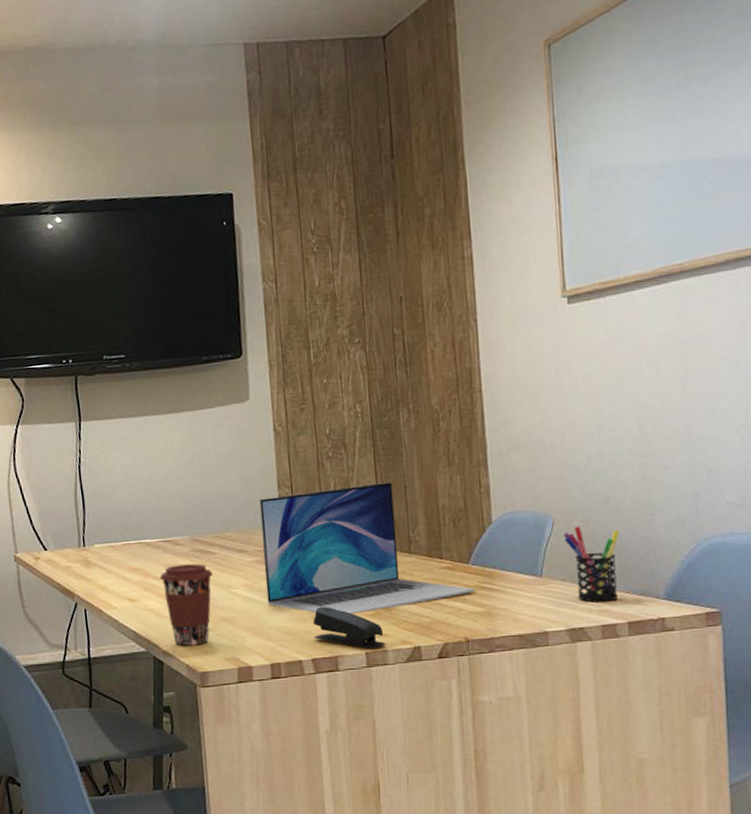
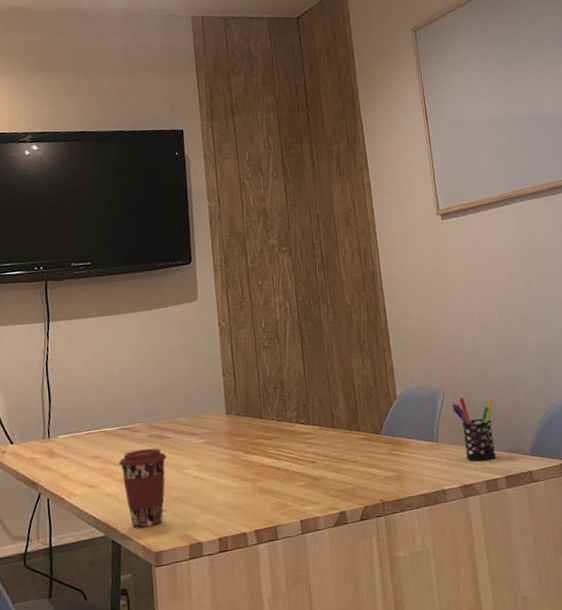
laptop: present [259,482,476,614] -> none [207,366,388,487]
stapler: present [313,606,386,649] -> none [255,480,317,517]

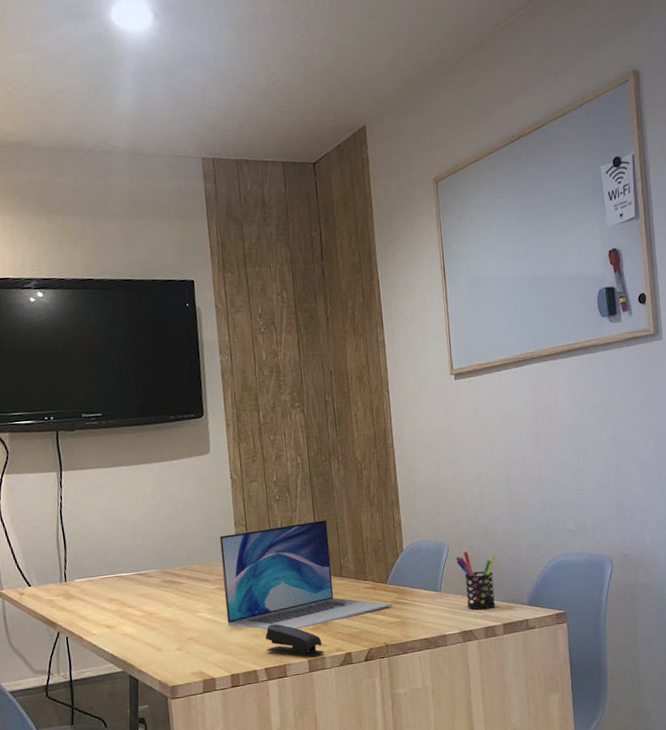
coffee cup: present [119,448,167,528] -> none [134,592,181,665]
laptop: none [207,366,388,487] -> present [219,519,393,630]
stapler: none [255,480,317,517] -> present [265,623,324,657]

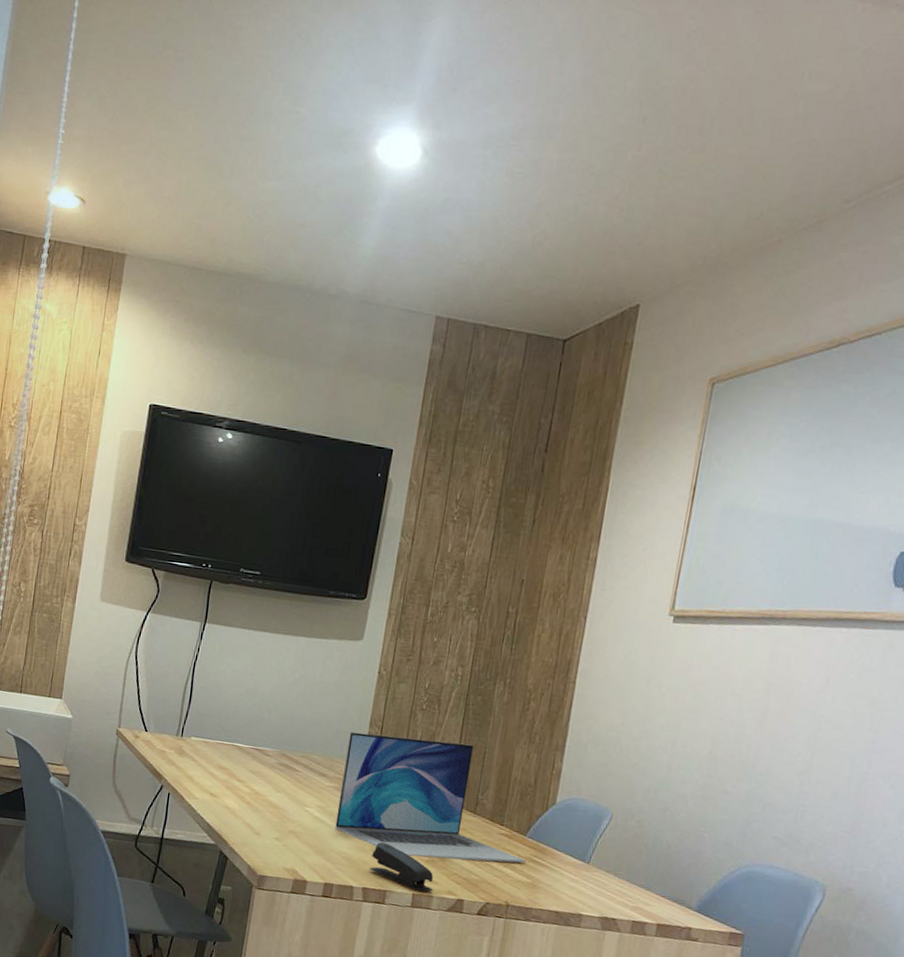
pen holder: present [456,551,496,610] -> none [617,826,670,901]

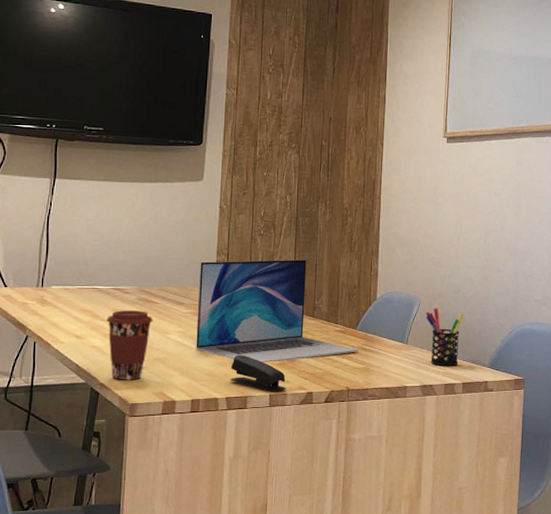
coffee cup: none [242,772,292,851] -> present [106,310,153,380]
pen holder: none [617,826,670,901] -> present [426,308,464,366]

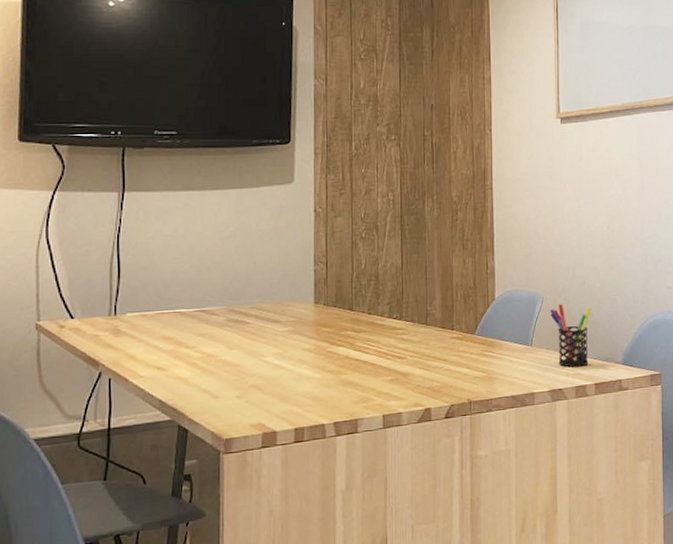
coffee cup: present [106,310,153,380] -> none [192,333,246,414]
laptop: present [196,259,359,362] -> none [295,262,479,380]
stapler: present [229,354,287,391] -> none [337,372,401,411]

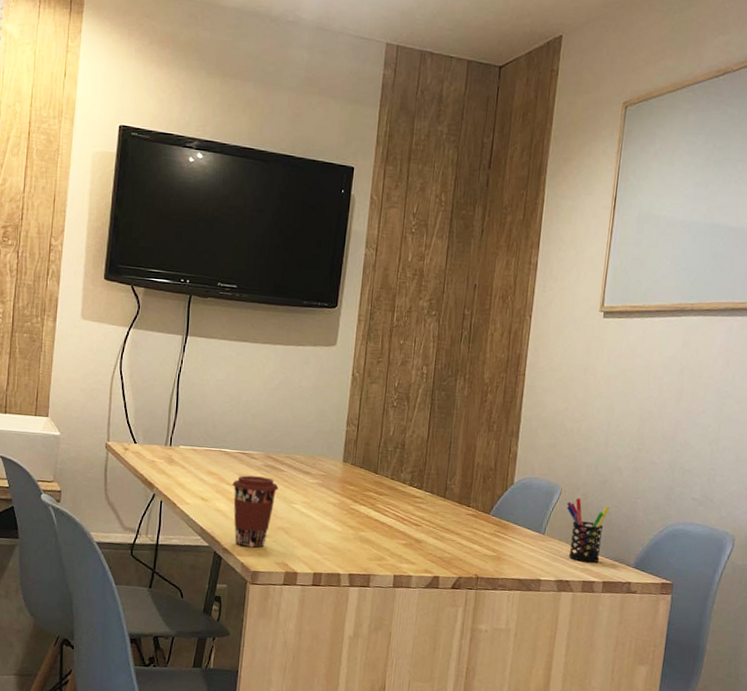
coffee cup: none [192,333,246,414] -> present [232,475,279,548]

